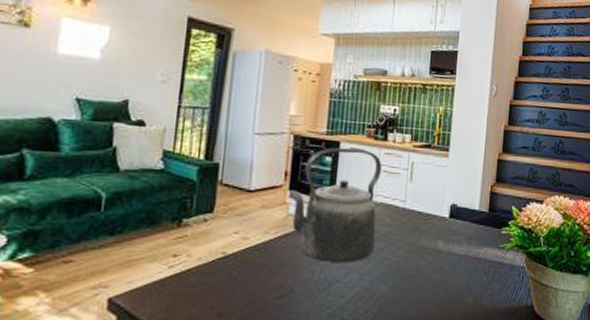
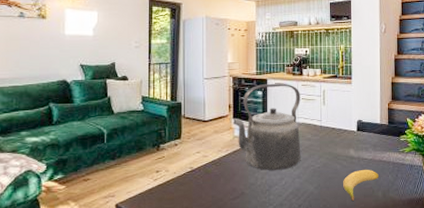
banana: none [425,268,471,307] -> present [343,170,379,201]

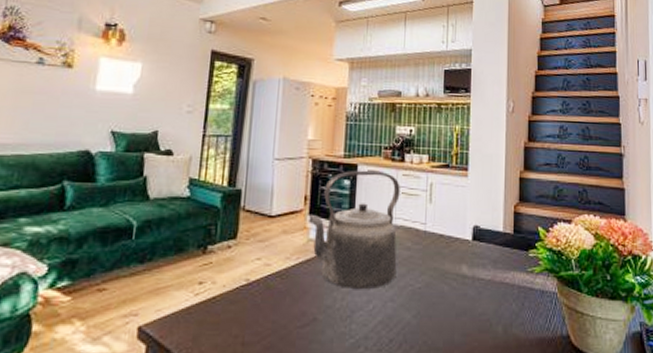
banana: present [343,170,379,201] -> none [451,294,499,337]

